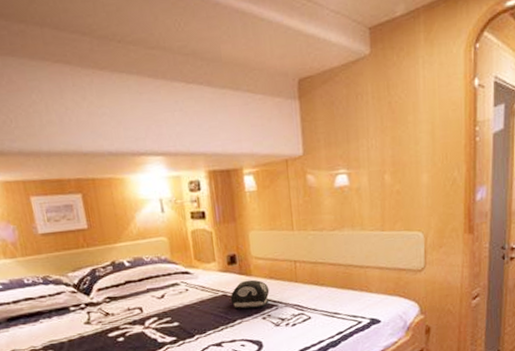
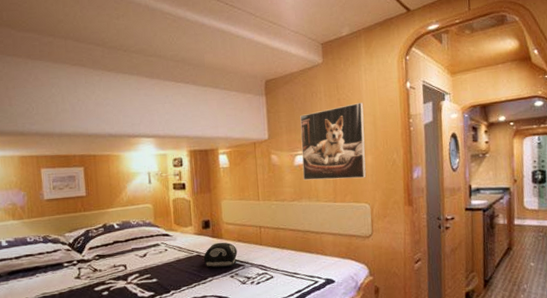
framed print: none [342,105,421,206] -> present [300,102,367,181]

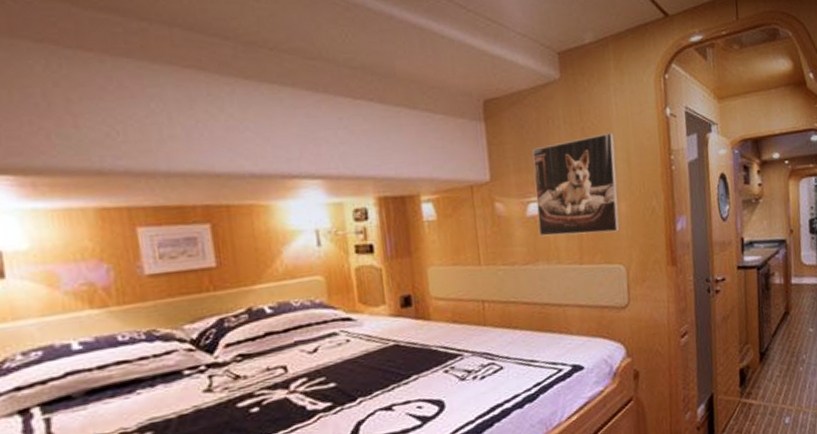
cushion: present [203,242,238,269] -> none [403,324,453,362]

